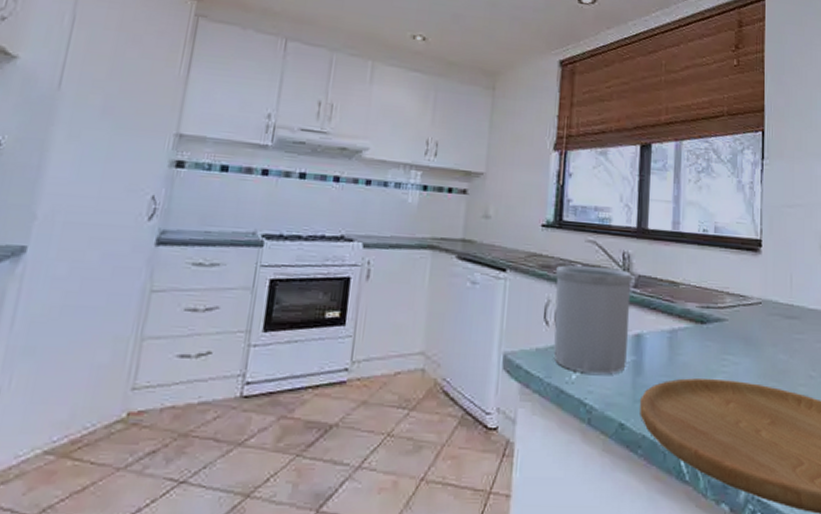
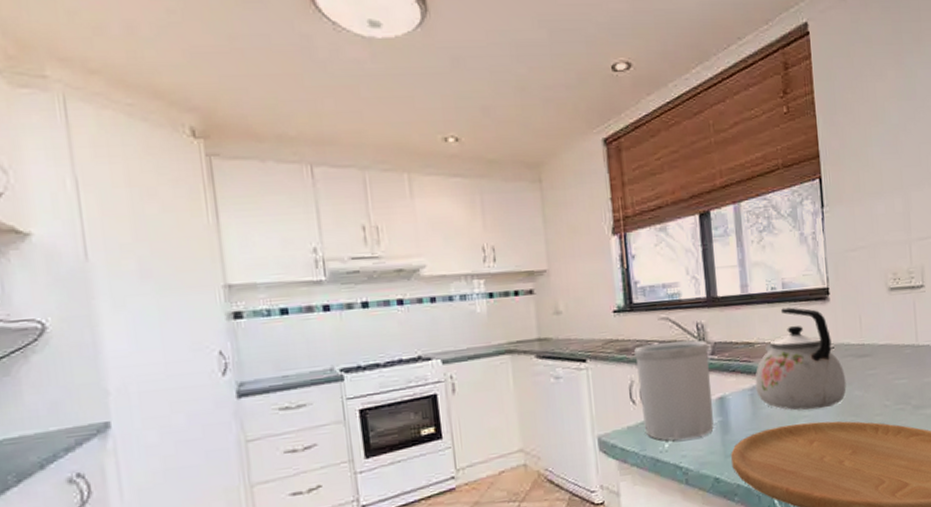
kettle: none [675,252,771,367] -> present [755,307,847,410]

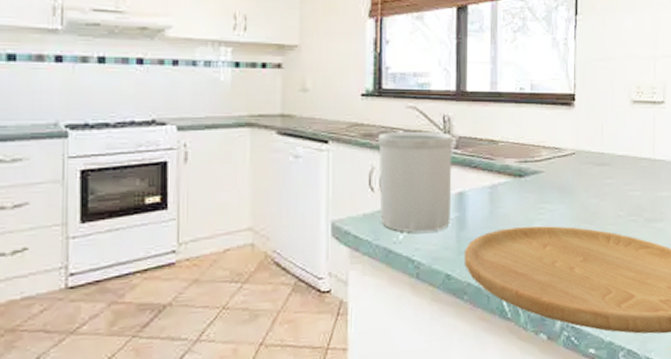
kettle: present [755,307,847,410] -> none [495,109,583,214]

